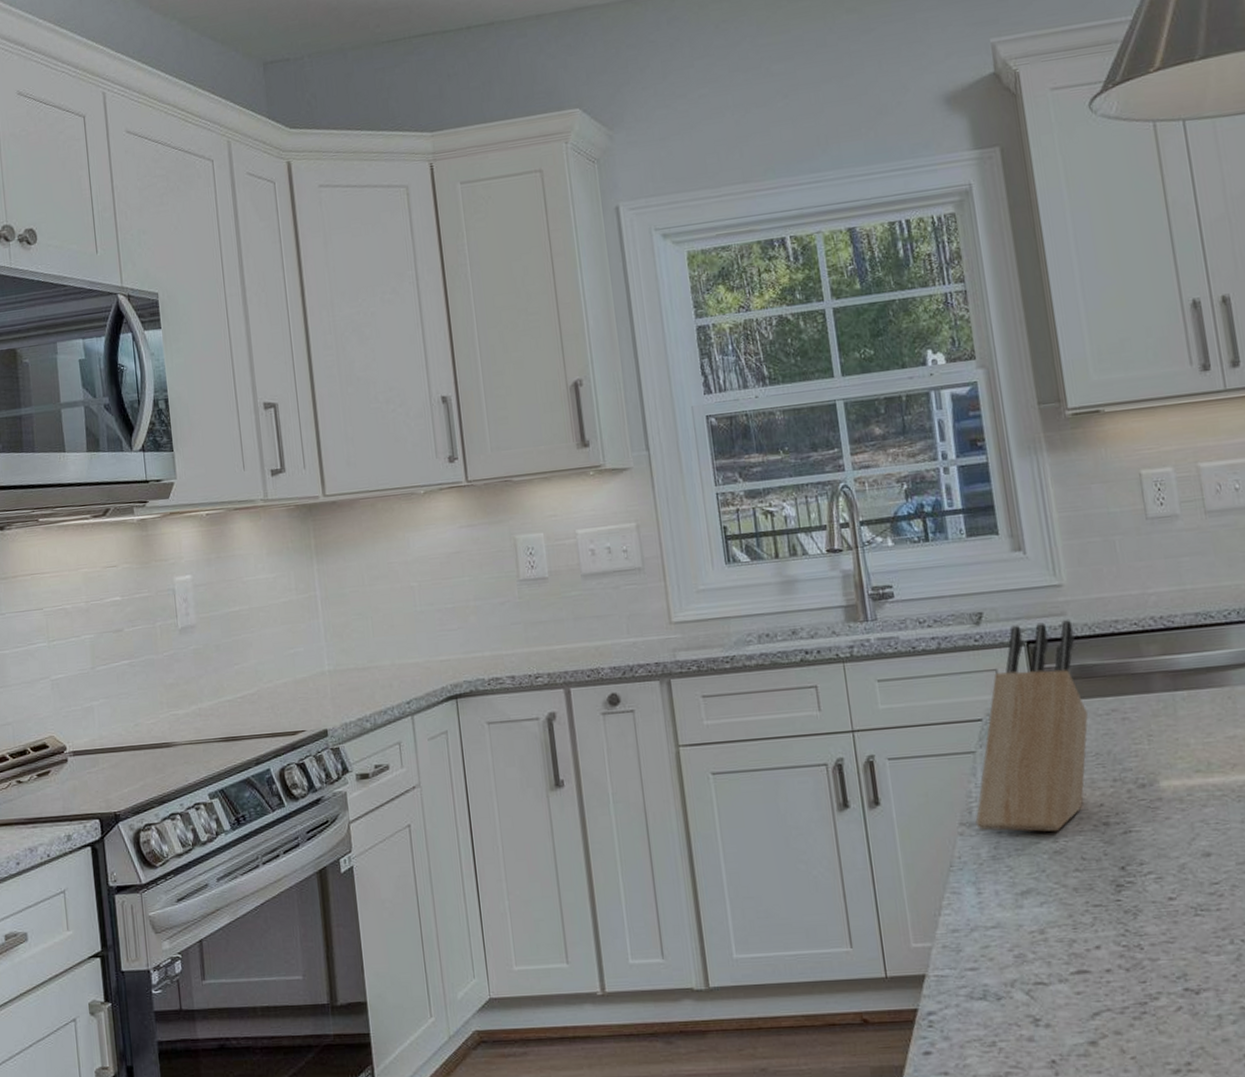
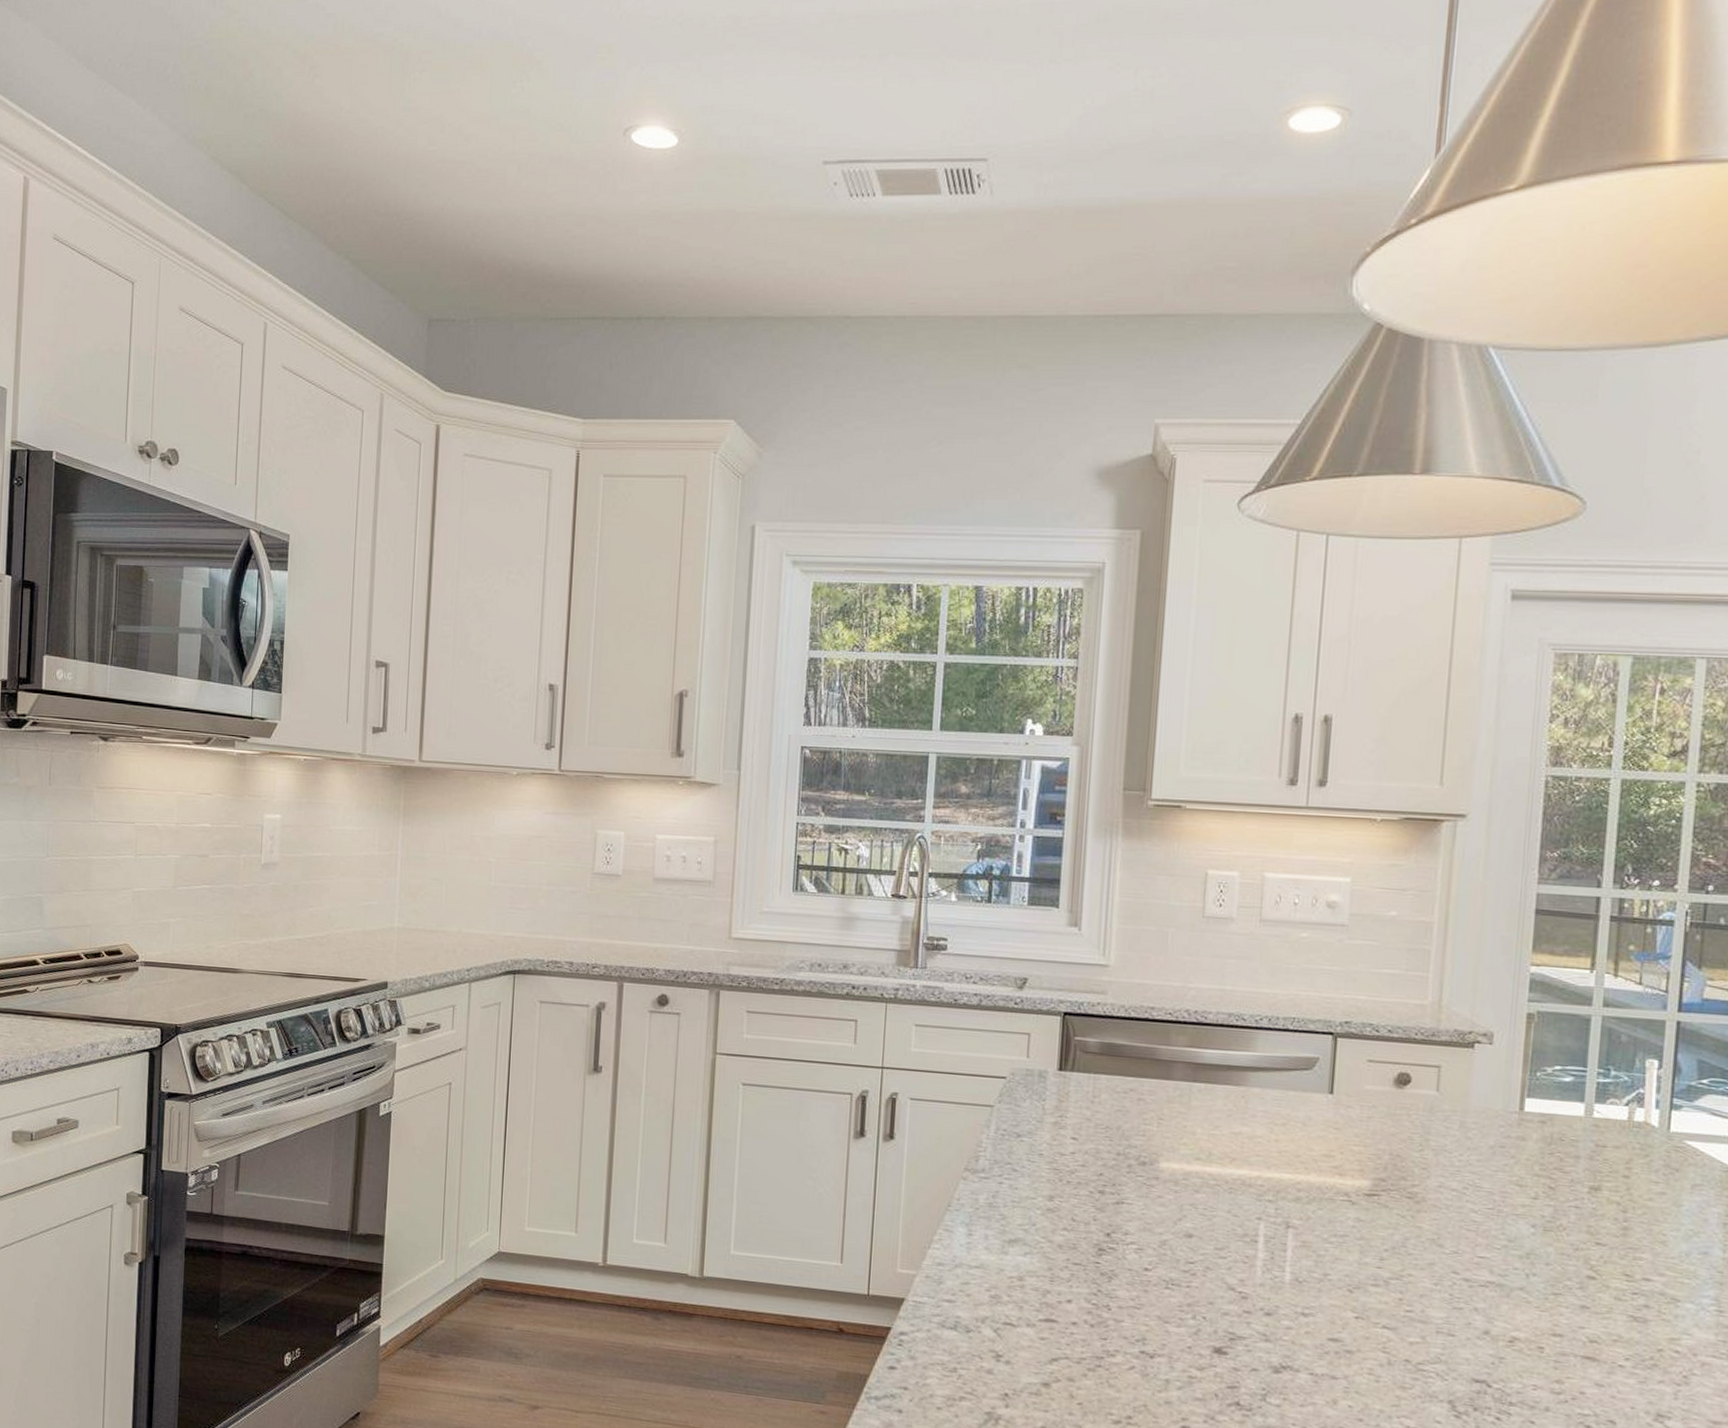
knife block: present [975,620,1088,832] -> none [980,995,1111,1192]

